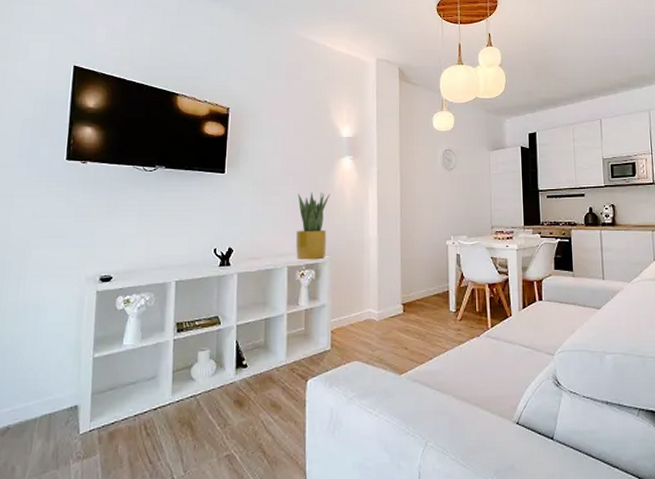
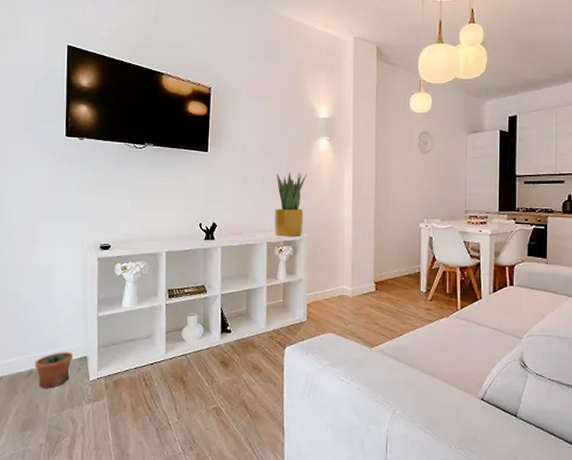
planter: none [13,402,61,447] -> present [35,352,73,388]

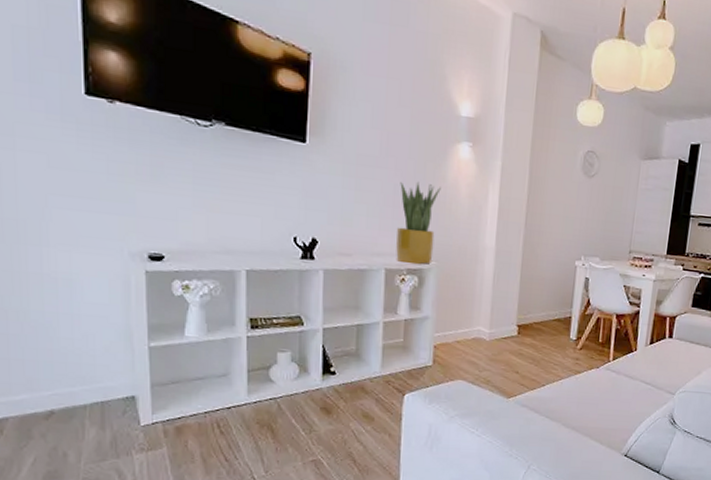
planter: present [35,352,73,388] -> none [57,389,114,434]

